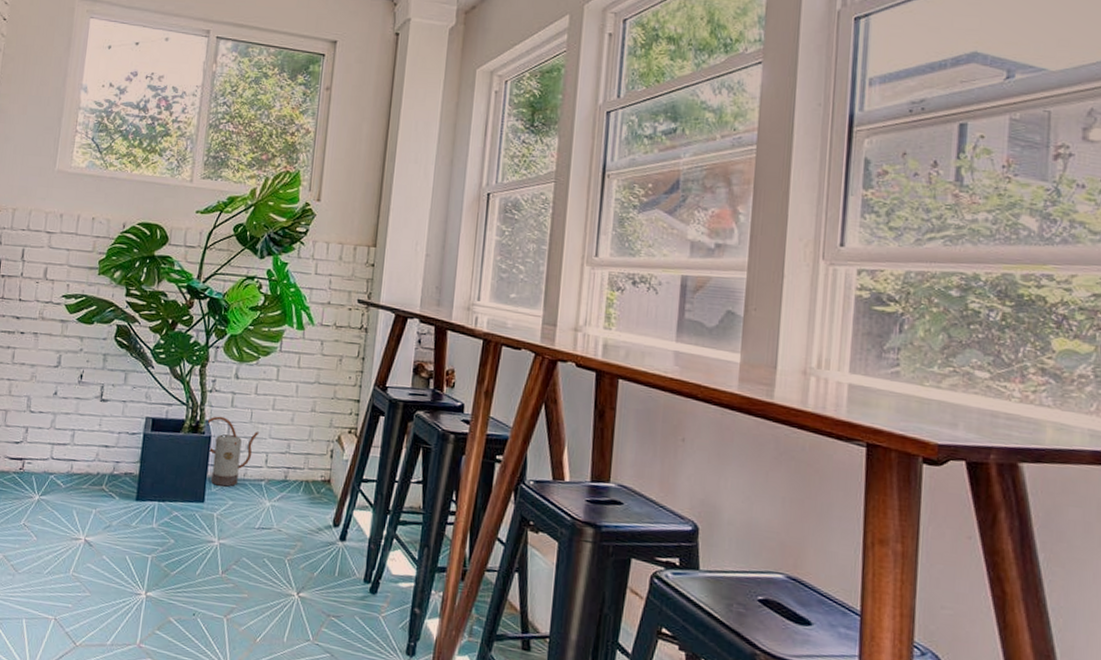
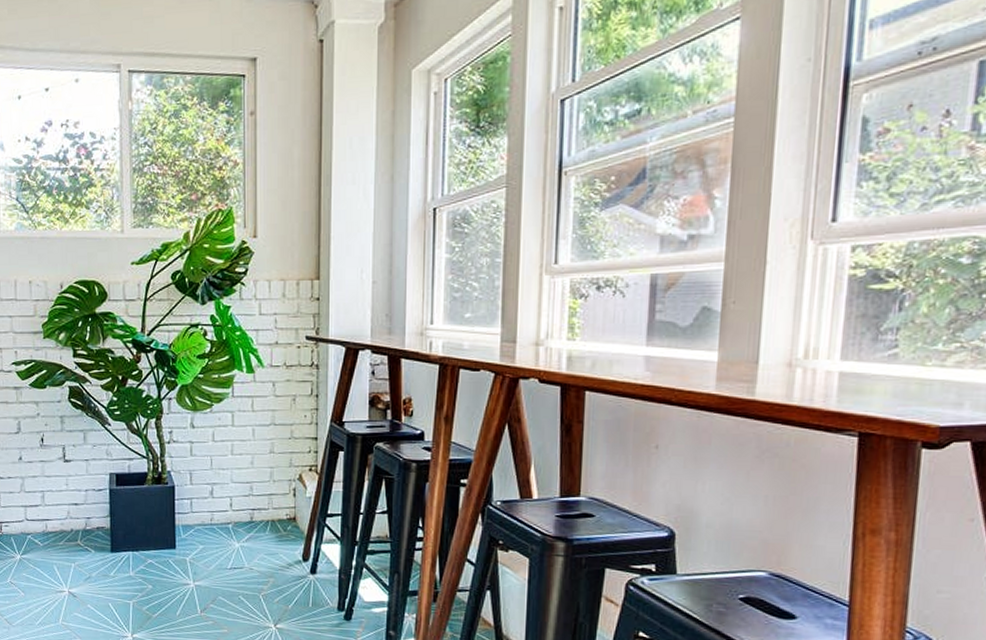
watering can: present [206,416,260,487] -> none [168,466,221,532]

